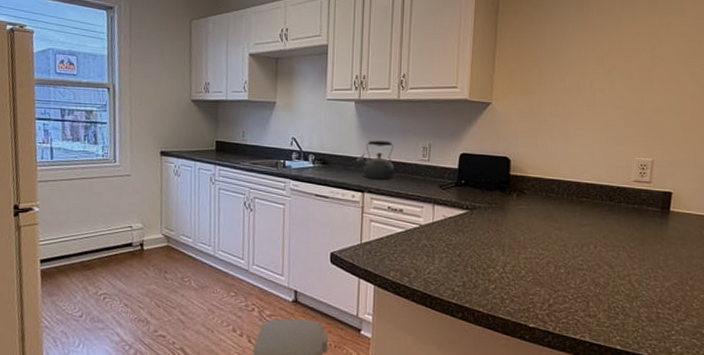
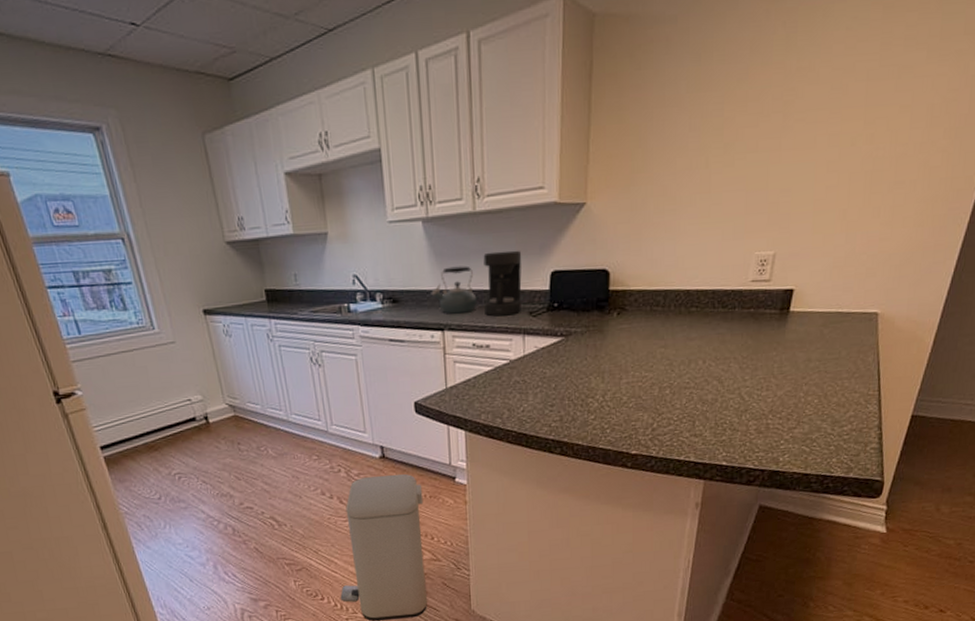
coffee maker: none [401,132,436,187] -> present [483,250,522,317]

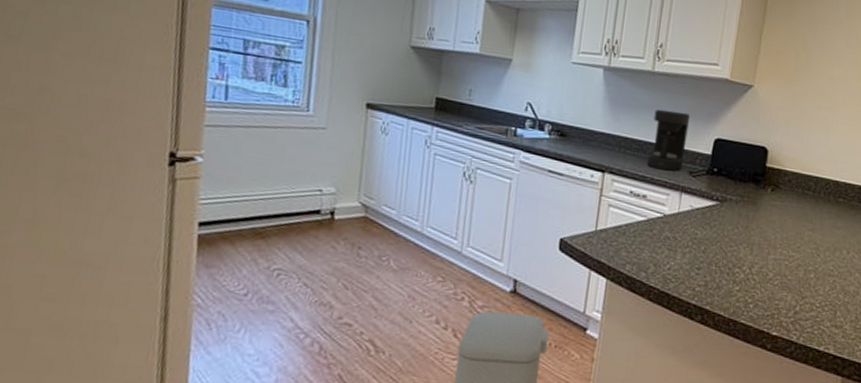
kettle: present [431,265,477,315] -> none [599,114,642,161]

